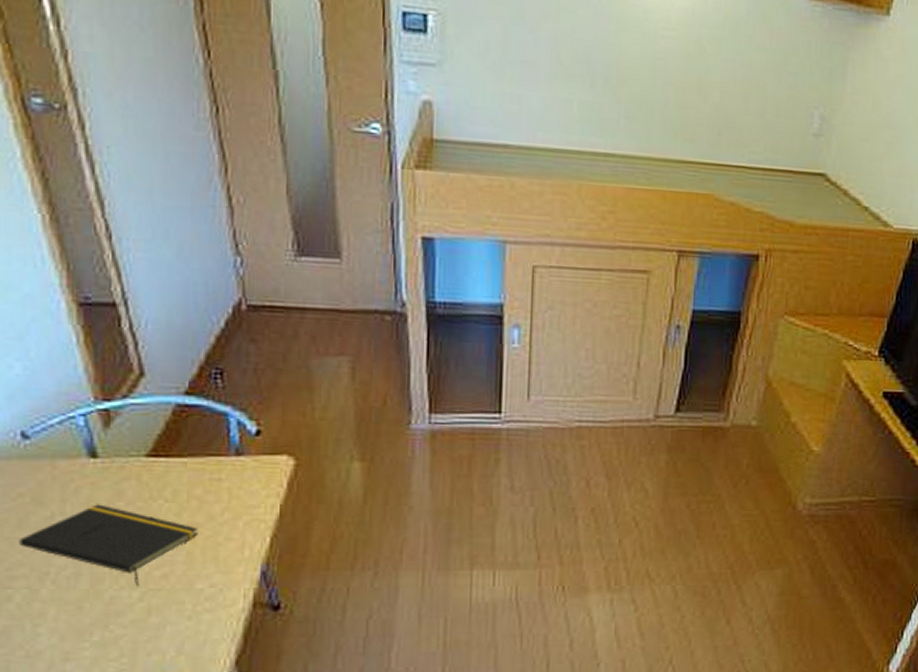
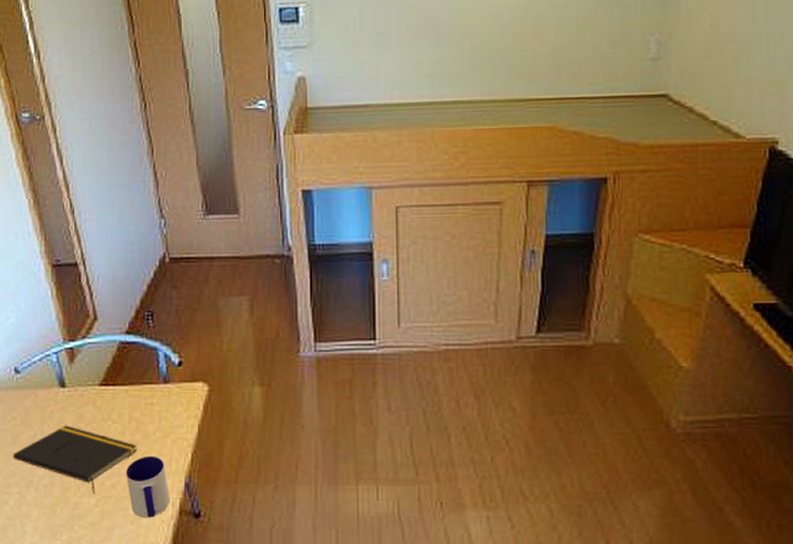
mug: none [182,540,241,612] -> present [126,455,170,518]

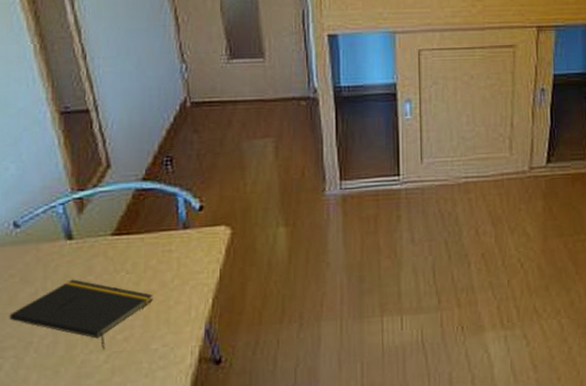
mug: present [126,455,170,518] -> none [140,304,188,370]

